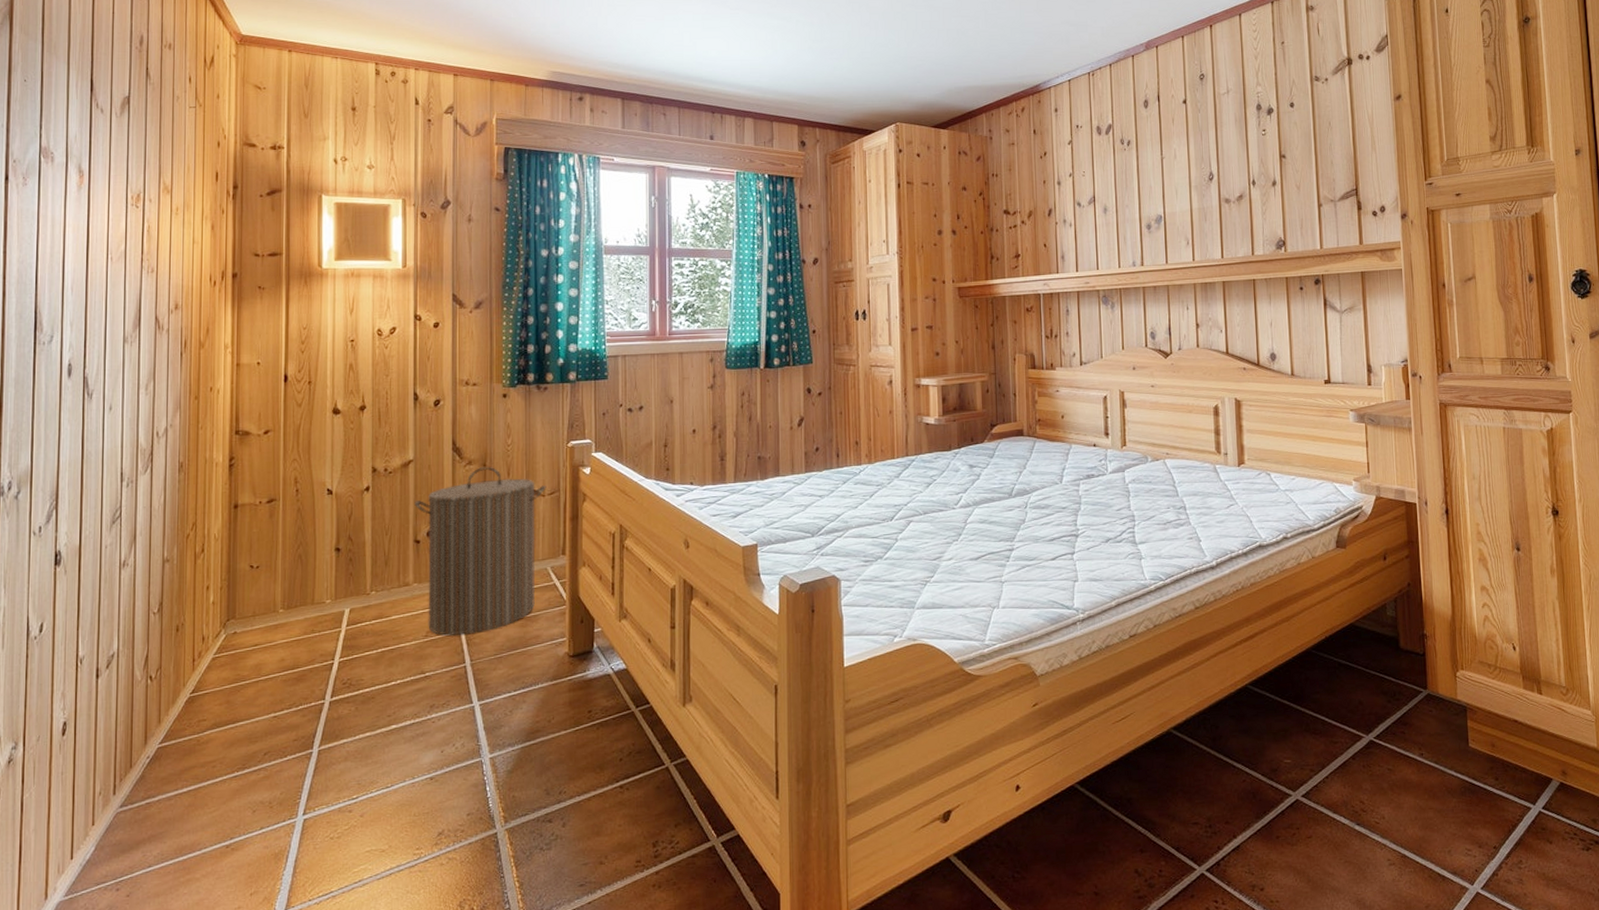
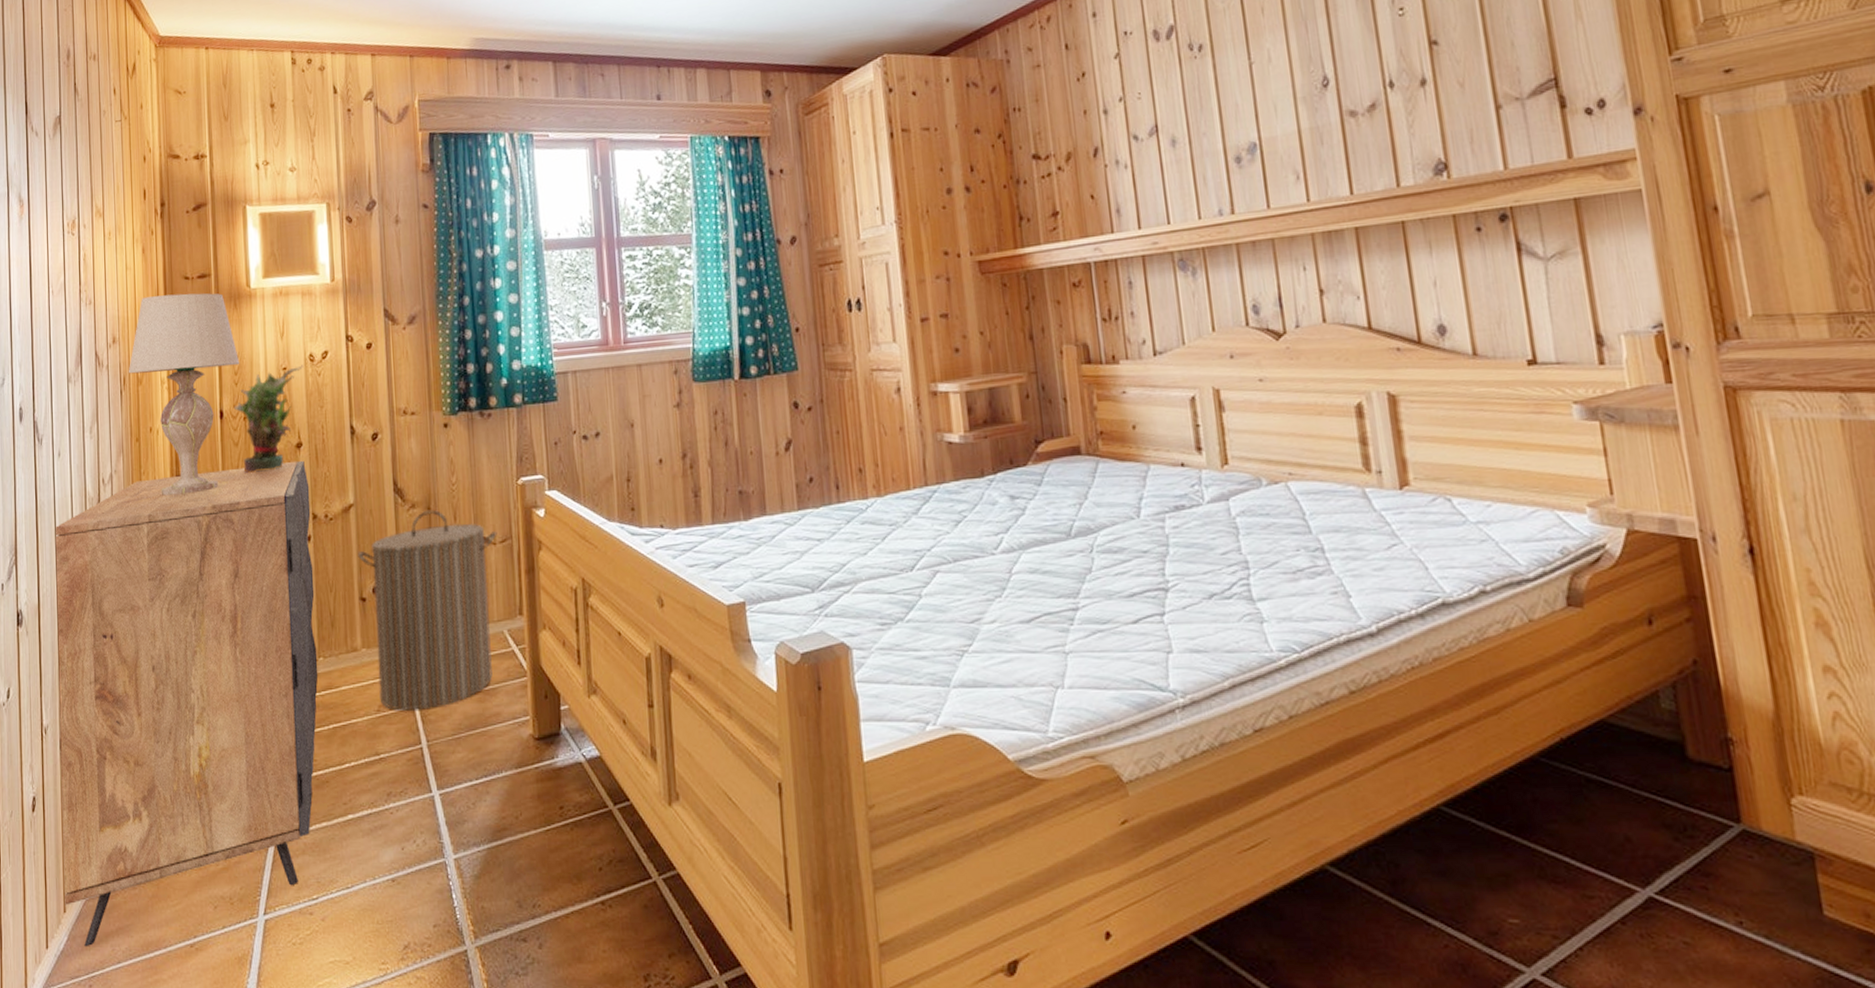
dresser: none [94,421,371,855] -> present [55,460,319,947]
table lamp: none [190,268,308,449] -> present [128,293,240,496]
potted plant: none [298,338,371,431] -> present [233,365,304,473]

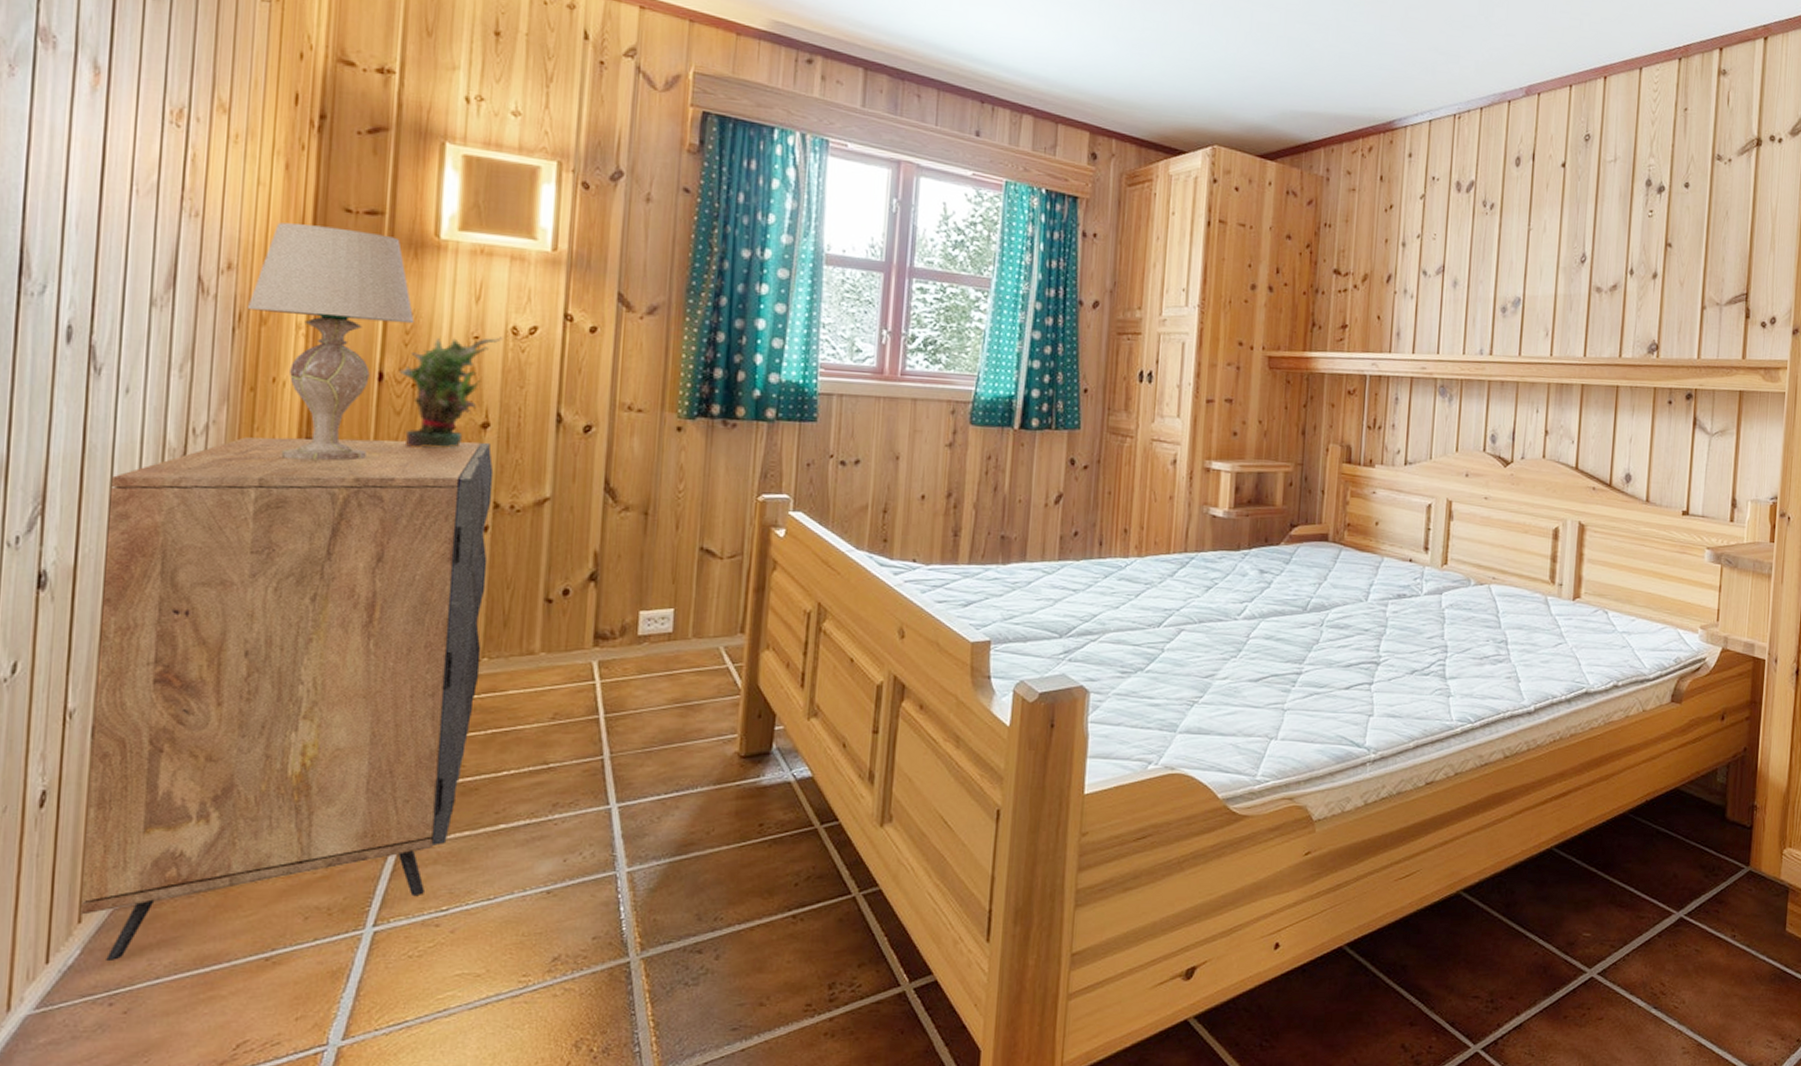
laundry hamper: present [358,509,497,711] -> none [548,514,726,721]

